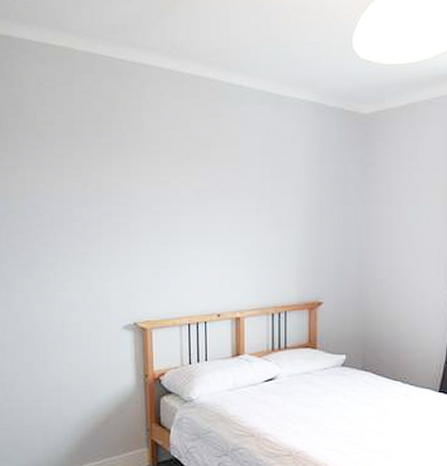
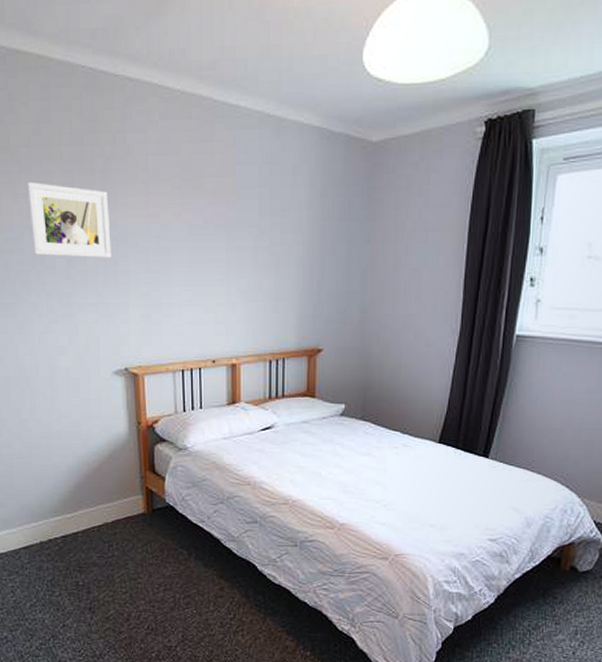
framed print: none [50,154,124,221] -> present [27,181,112,258]

